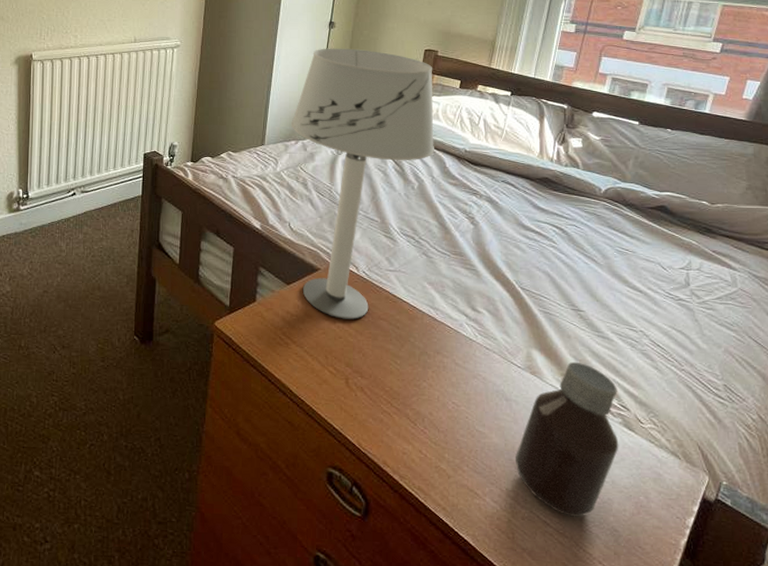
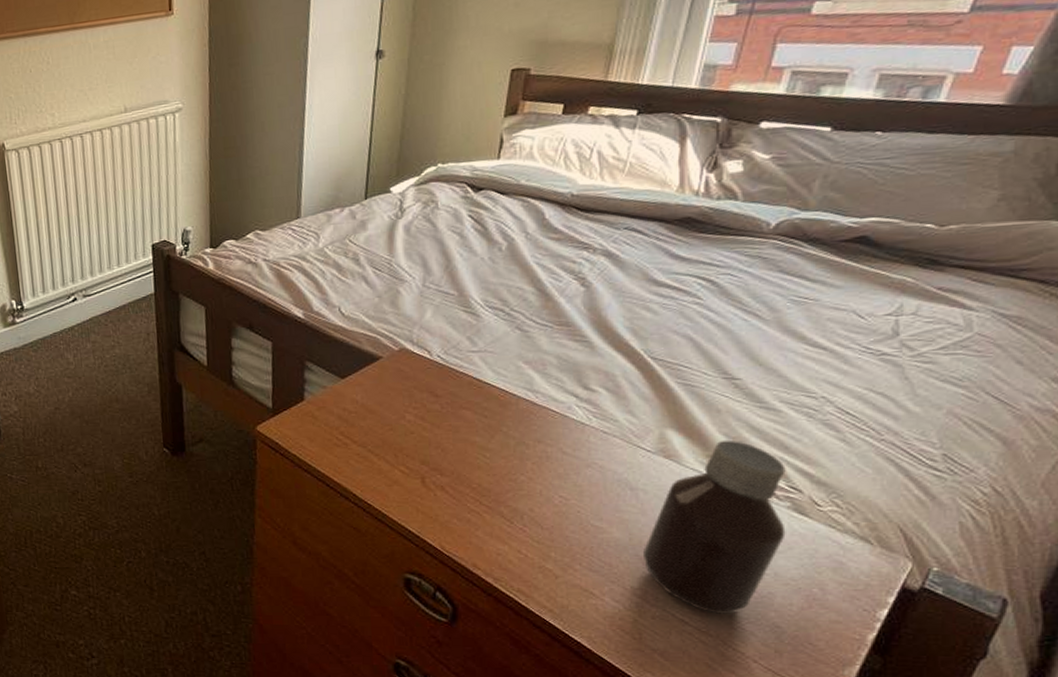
table lamp: present [291,48,435,320] -> none [333,80,530,412]

